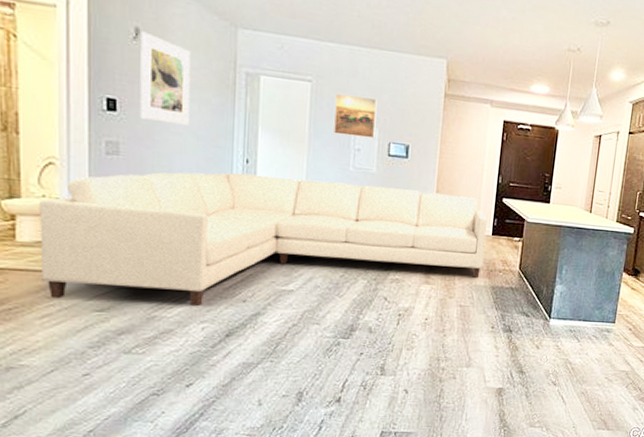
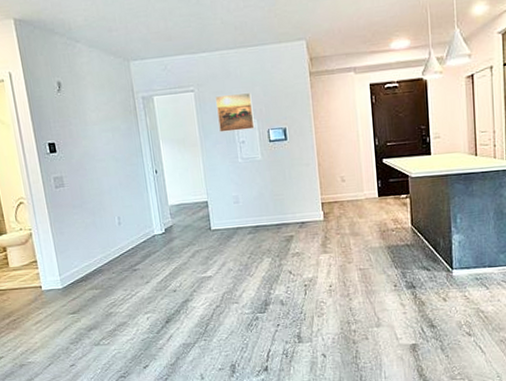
sofa: present [40,172,488,306] -> none [19,164,376,308]
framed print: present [139,31,191,126] -> none [62,83,108,154]

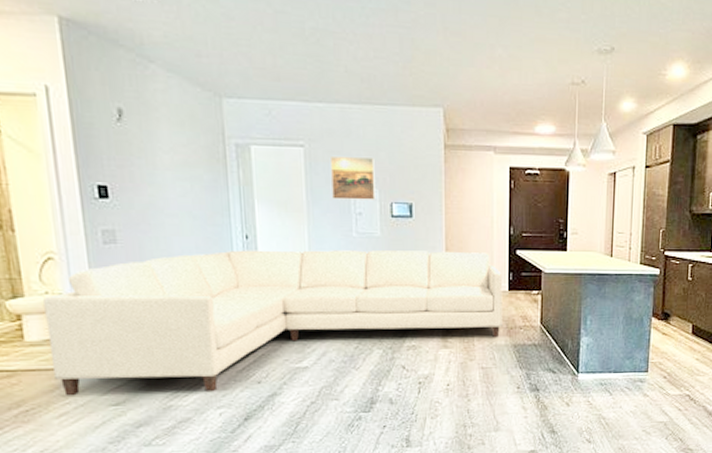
sofa: none [19,164,376,308] -> present [43,250,503,396]

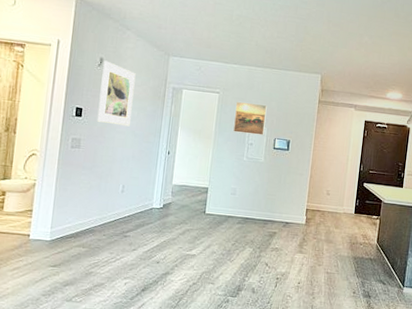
sofa: present [43,250,503,396] -> none [17,161,351,265]
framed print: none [124,111,183,206] -> present [97,60,136,127]

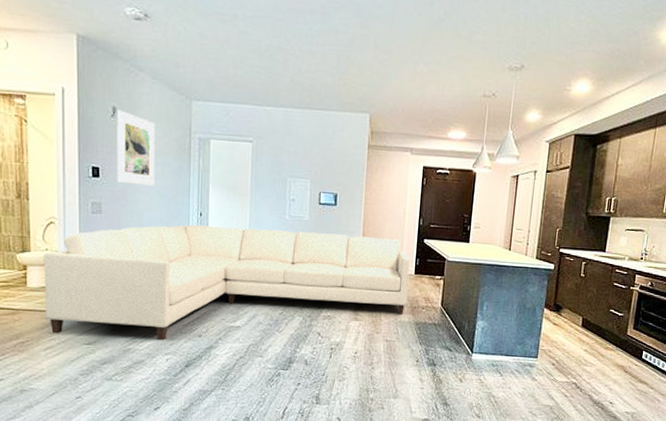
sofa: none [17,161,351,265] -> present [44,224,411,340]
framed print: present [233,102,267,136] -> none [272,151,309,189]

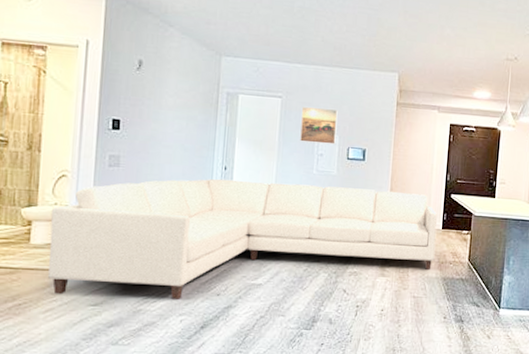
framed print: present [117,109,155,186] -> none [138,63,183,140]
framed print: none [272,151,309,189] -> present [300,107,338,145]

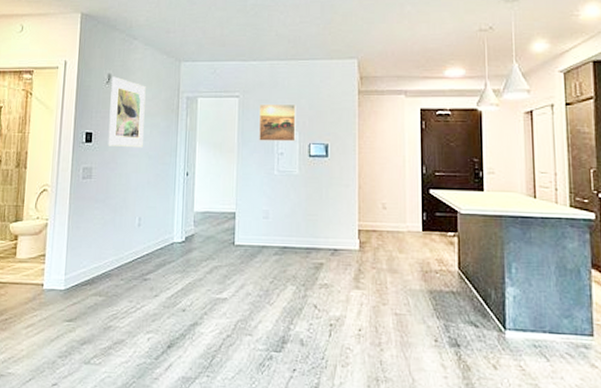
sofa: present [48,178,438,299] -> none [30,185,417,315]
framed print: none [138,63,183,140] -> present [108,76,146,148]

